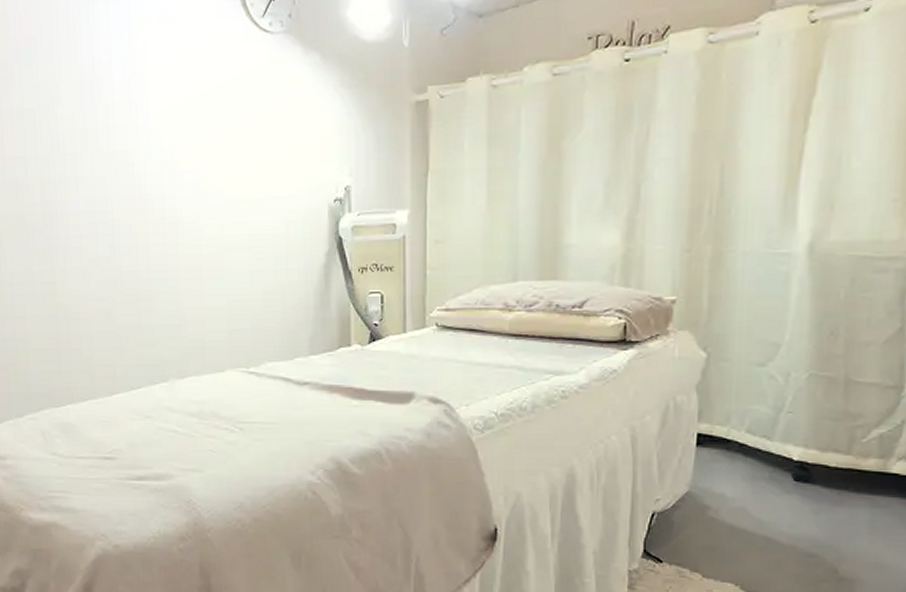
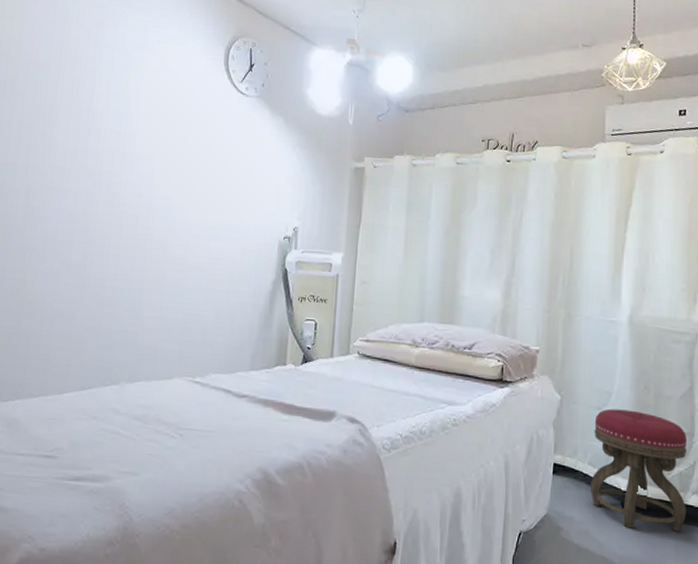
stool: none [749,363,894,505] -> present [591,408,688,532]

